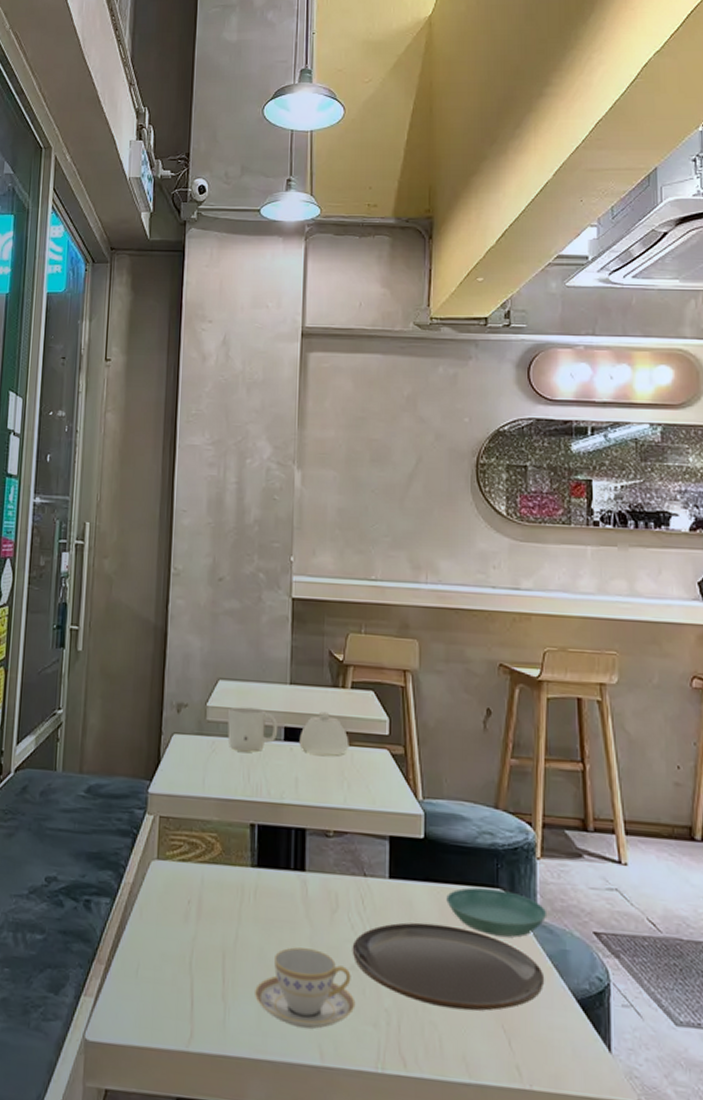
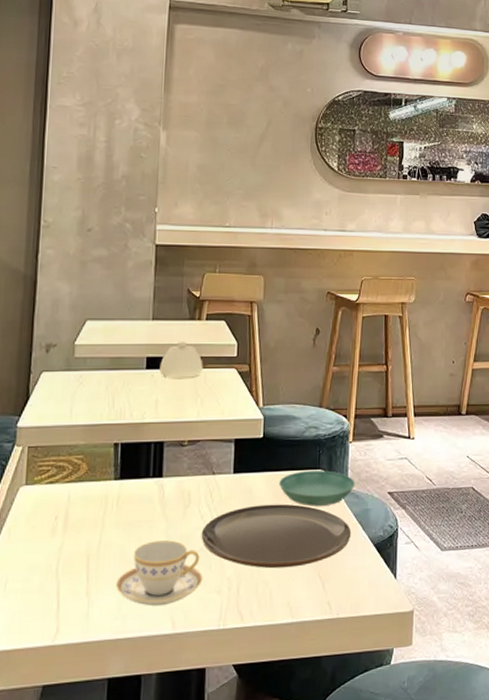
mug: present [227,706,279,753] -> none [94,343,141,382]

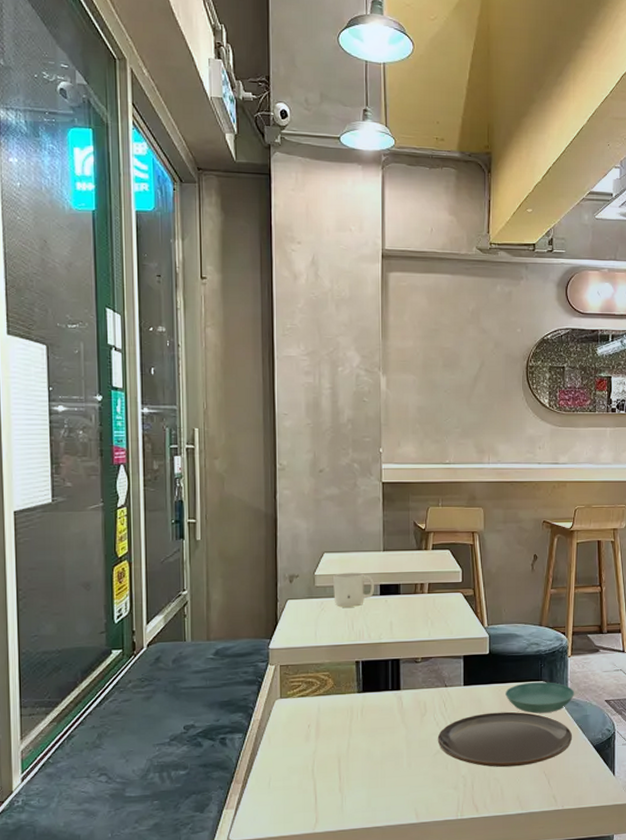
mug: none [94,343,141,382] -> present [332,572,375,608]
teacup: present [116,540,203,606] -> none [365,744,441,800]
sugar bowl: present [159,341,203,379] -> none [392,569,432,604]

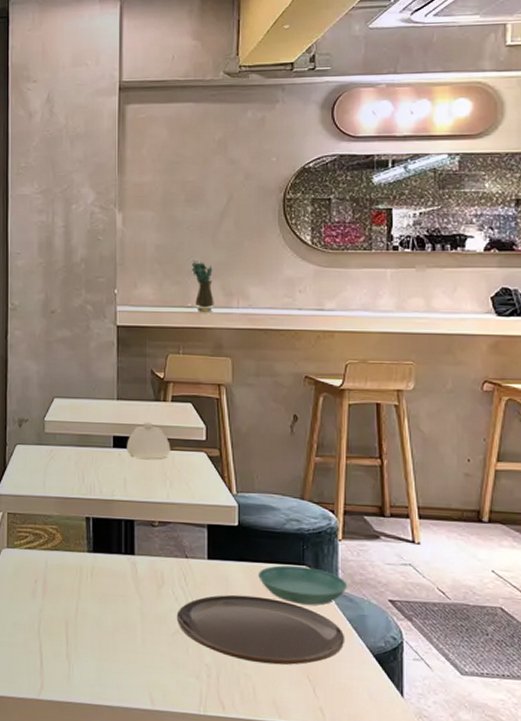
mug: present [332,572,375,608] -> none [62,420,108,458]
sugar bowl: none [392,569,432,604] -> present [126,422,171,460]
vase: none [448,420,469,469] -> present [191,260,214,313]

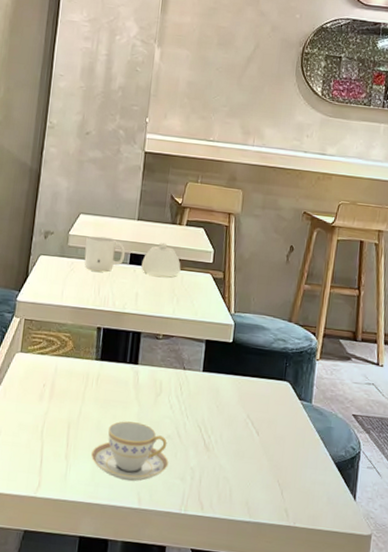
mug: none [62,420,108,458] -> present [84,236,126,272]
teacup: none [94,616,180,681] -> present [91,421,169,481]
plate: present [176,594,345,665] -> none [169,404,313,470]
vase: present [191,260,214,313] -> none [216,98,235,148]
saucer: present [258,565,348,605] -> none [245,380,320,417]

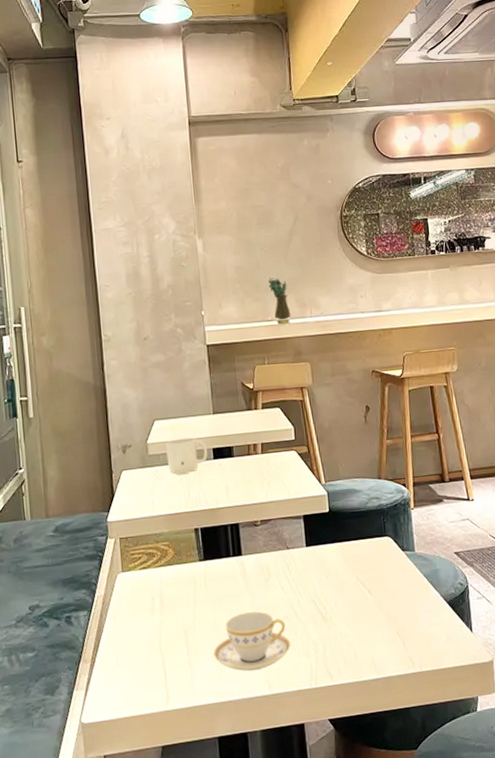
sugar bowl: present [141,242,181,278] -> none [225,430,265,466]
vase: none [216,98,235,148] -> present [268,277,291,325]

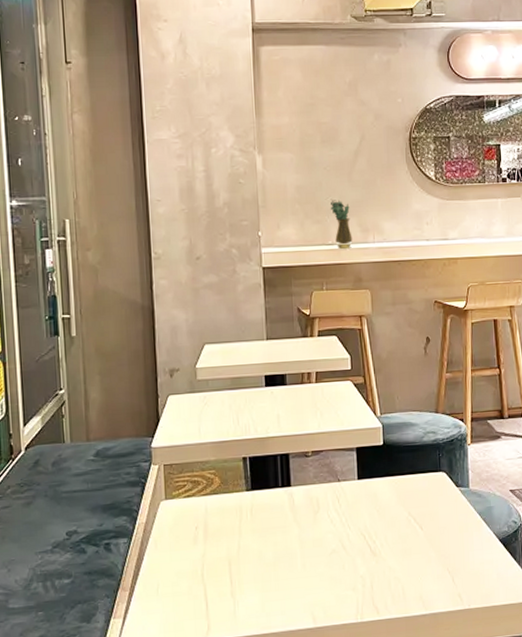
mug: present [164,437,208,475] -> none [214,363,260,401]
teacup: present [213,611,291,671] -> none [258,544,338,604]

